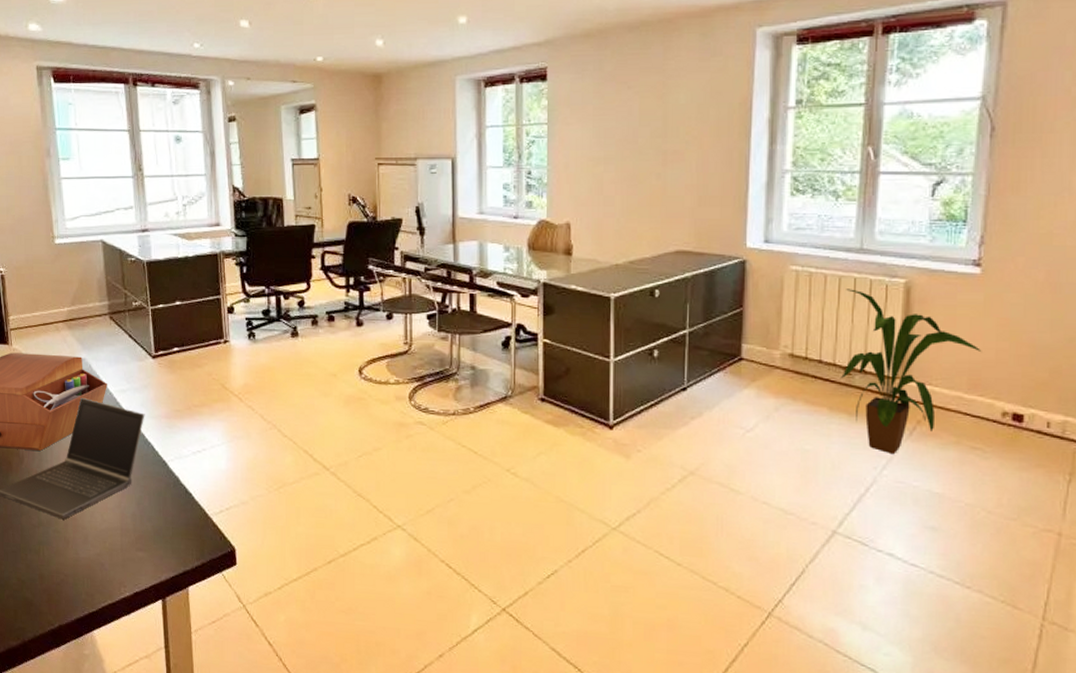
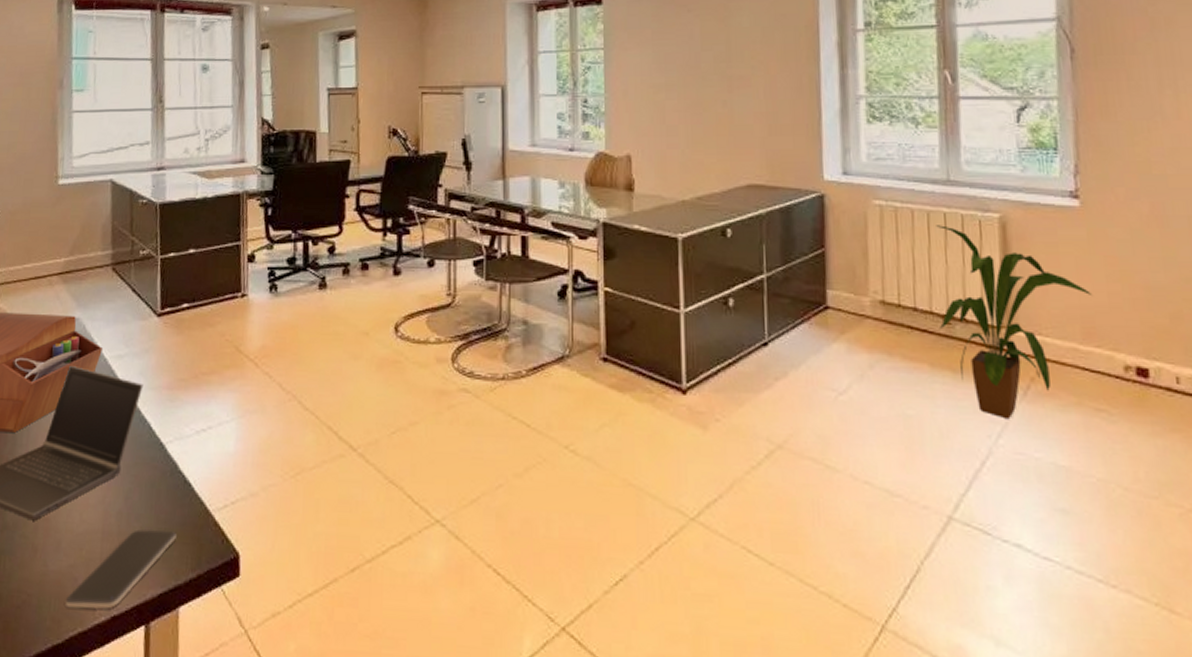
smartphone: none [95,528,182,587] -> present [65,529,177,609]

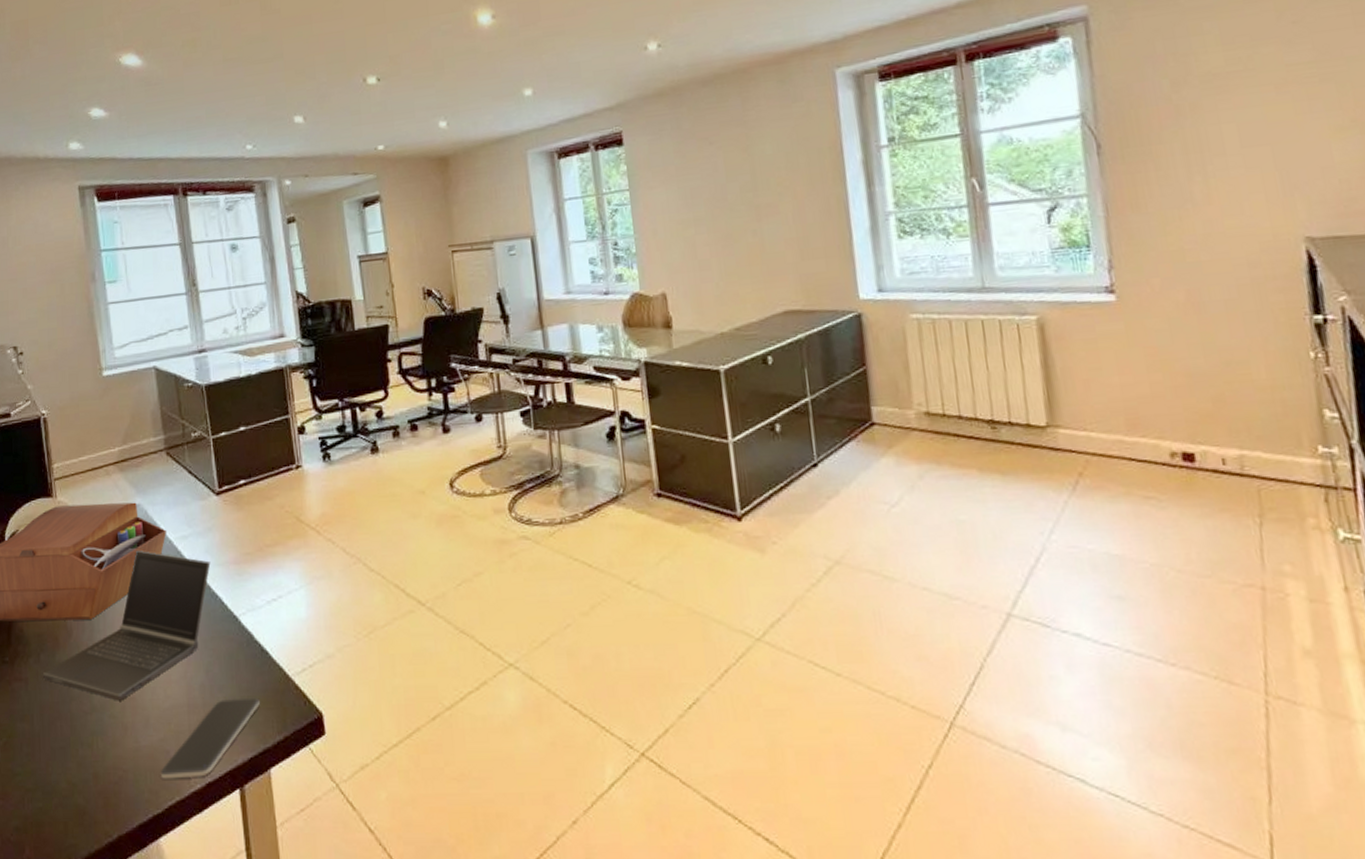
house plant: present [936,225,1093,420] -> none [974,332,1134,516]

